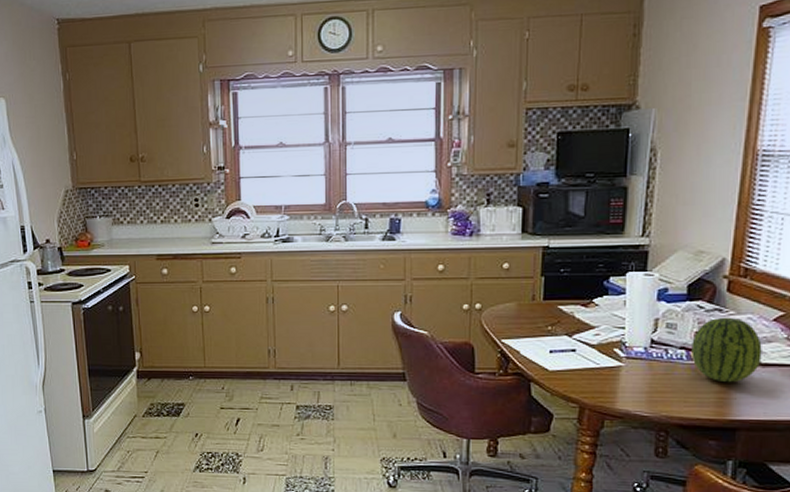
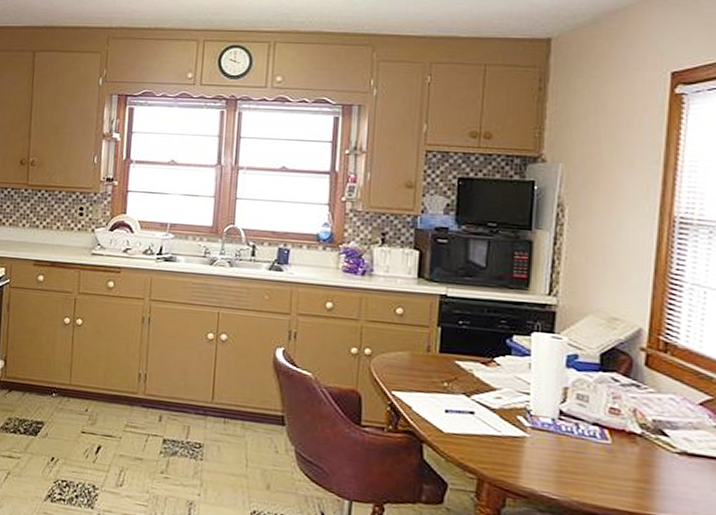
fruit: present [691,317,762,383] -> none [606,393,687,472]

